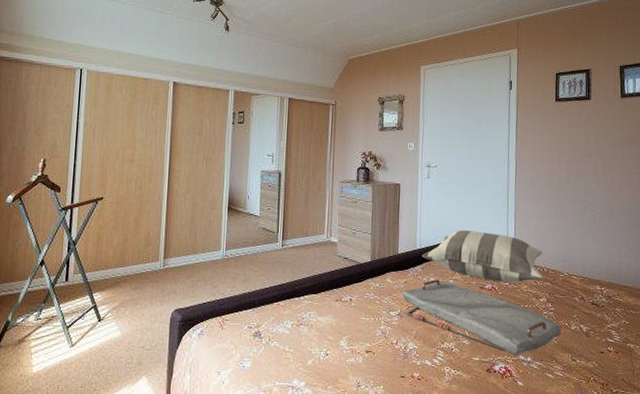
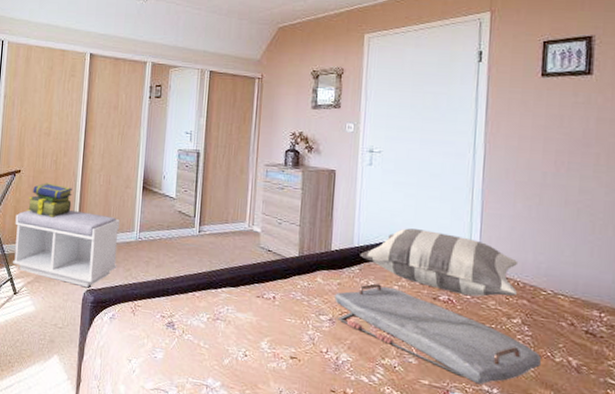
bench: none [96,234,206,308] -> present [13,210,120,288]
stack of books: none [110,208,158,242] -> present [27,183,73,218]

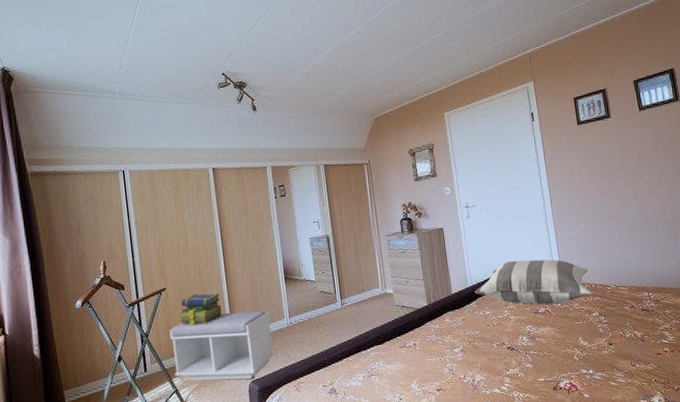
serving tray: present [334,283,542,385] -> none [461,312,618,370]

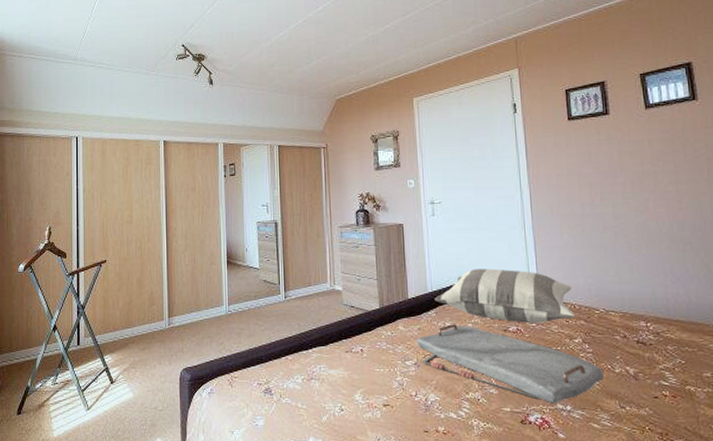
bench: present [169,310,275,381] -> none [105,293,210,367]
stack of books: present [179,293,222,325] -> none [116,269,160,302]
serving tray: none [461,312,618,370] -> present [416,324,605,404]

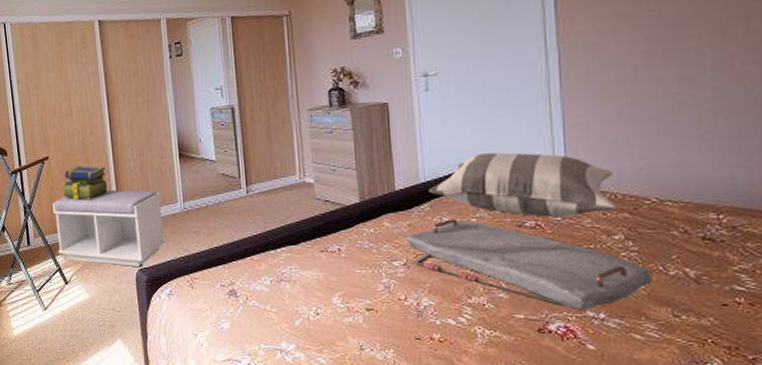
bench: none [105,293,210,367] -> present [52,189,166,267]
stack of books: none [116,269,160,302] -> present [62,165,108,201]

